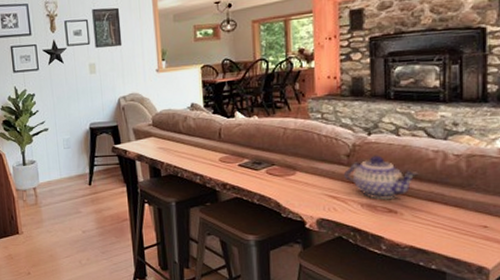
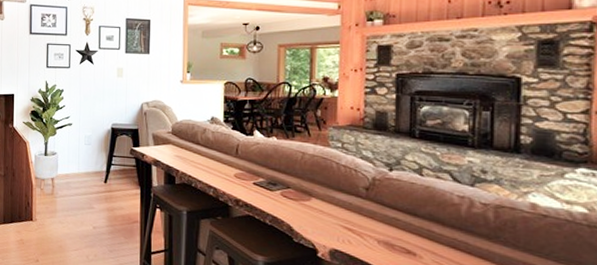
teapot: present [343,155,419,199] -> none [360,192,442,240]

